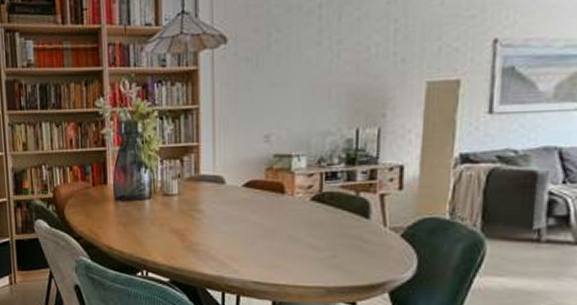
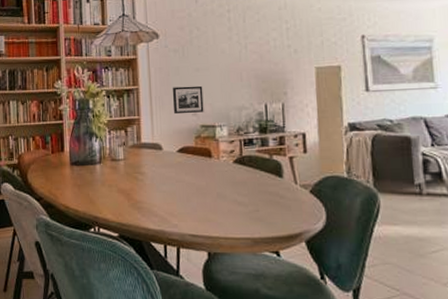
picture frame: none [240,105,279,141] -> present [172,85,204,114]

